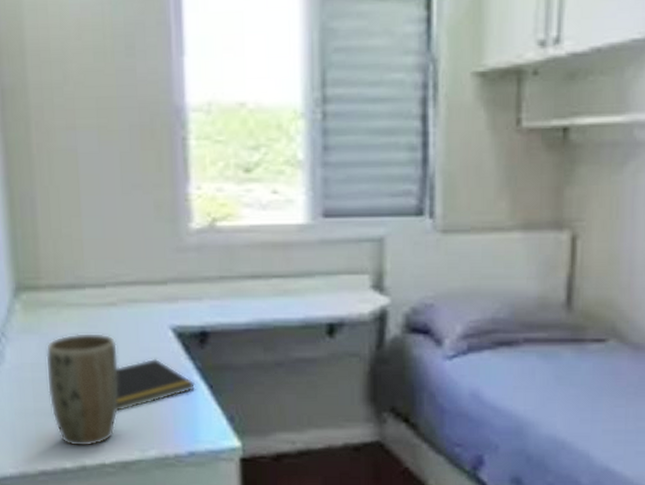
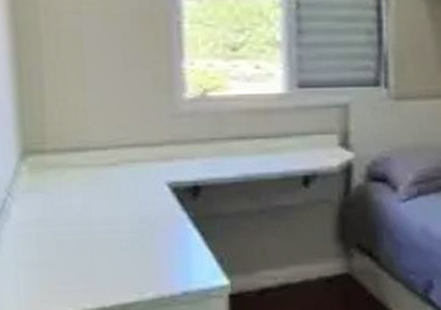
plant pot: present [46,332,119,447] -> none [50,189,119,294]
notepad: present [116,358,196,412] -> none [116,210,189,260]

